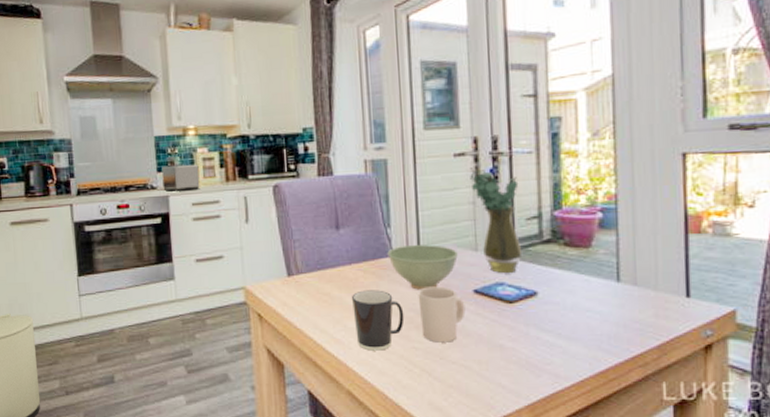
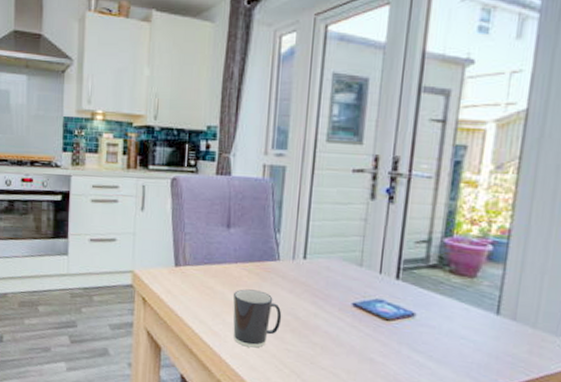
toaster: present [162,164,200,192] -> none [66,146,103,174]
bowl: present [387,244,459,290] -> none [273,252,344,297]
mug: present [418,286,466,343] -> none [296,294,342,349]
vase: present [469,168,523,273] -> none [365,185,413,292]

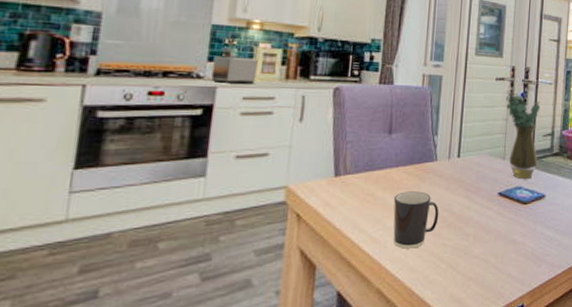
toaster: none [66,146,103,174] -> present [211,56,258,85]
vase: none [365,185,413,292] -> present [506,91,541,179]

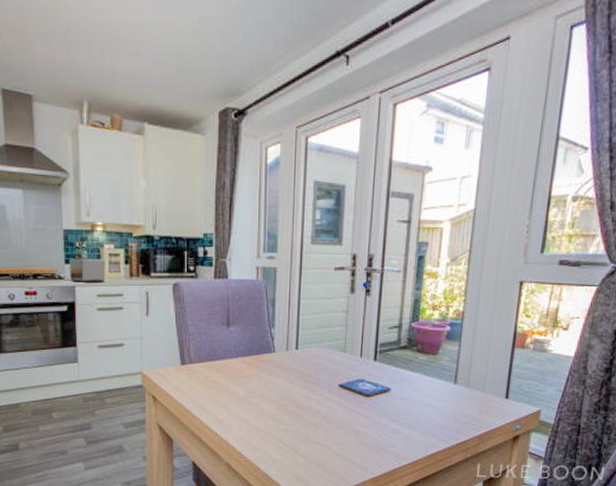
mug: present [393,191,439,249] -> none [235,380,279,431]
vase: present [506,91,541,179] -> none [346,281,386,372]

